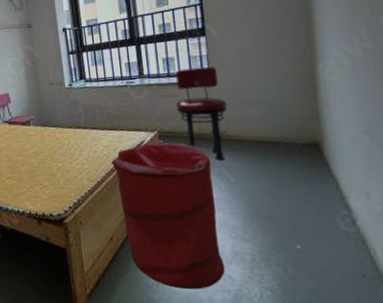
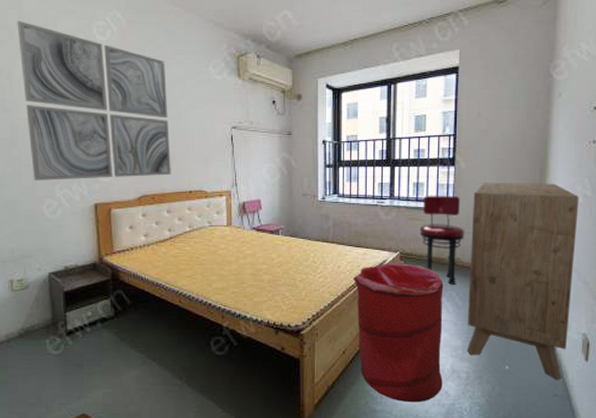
dresser: none [231,40,369,259] -> present [467,182,579,380]

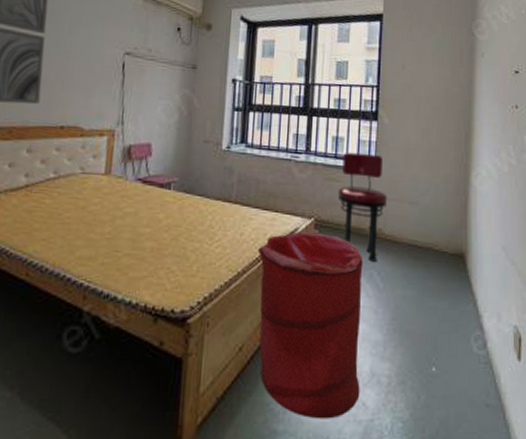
dresser: present [467,182,579,380] -> none [389,141,504,386]

